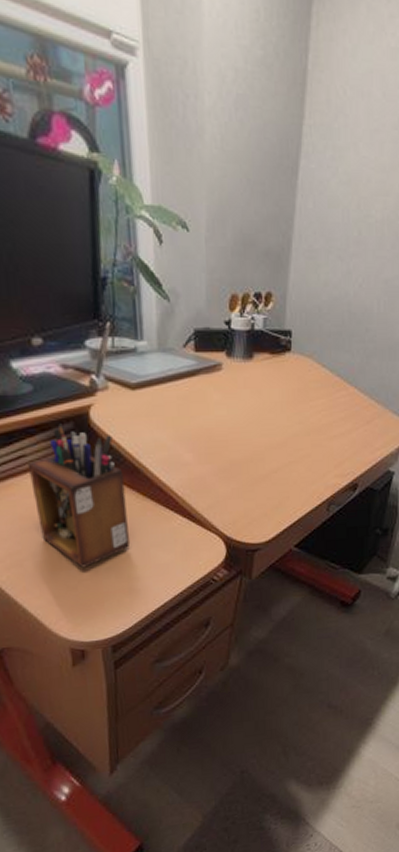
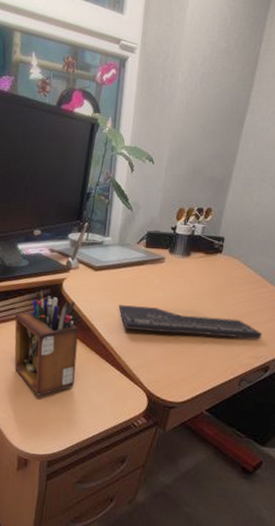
keyboard: none [171,430,346,463] -> present [118,305,262,340]

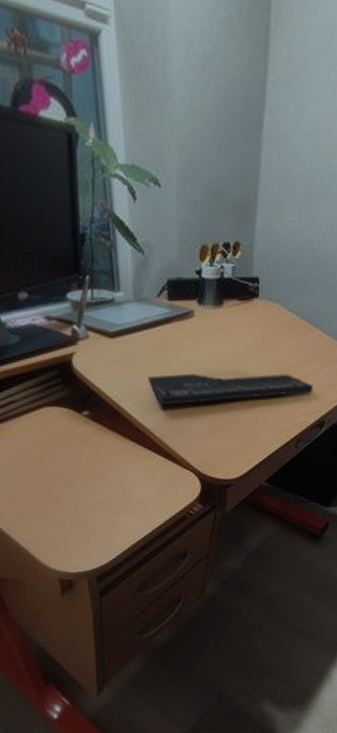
desk organizer: present [14,289,79,396] -> none [16,371,111,504]

